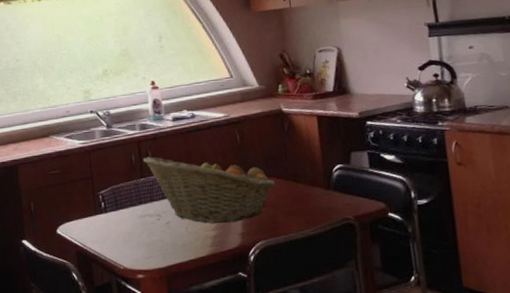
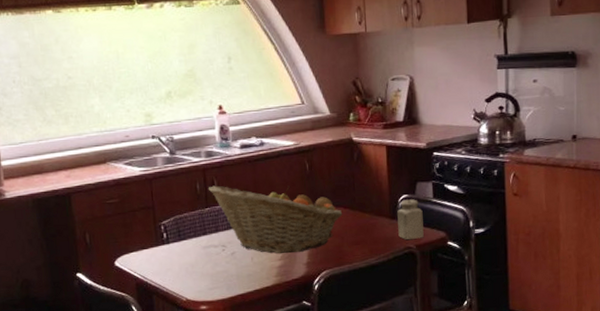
salt shaker: none [332,169,362,210] -> present [397,199,424,240]

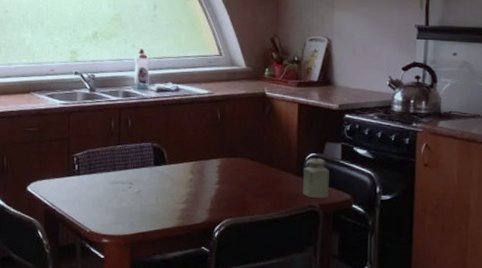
fruit basket: present [209,185,343,255] -> none [123,124,249,198]

